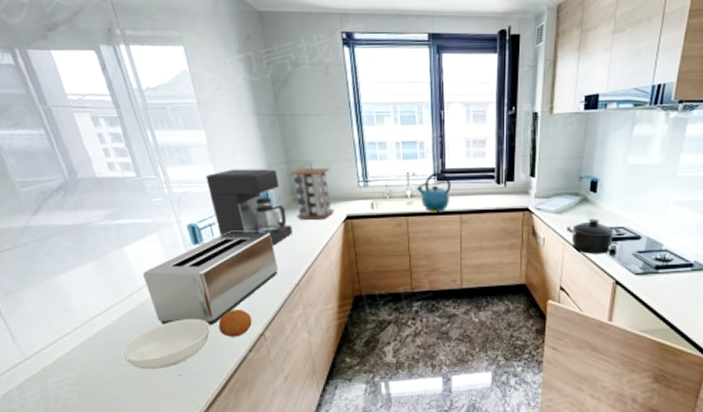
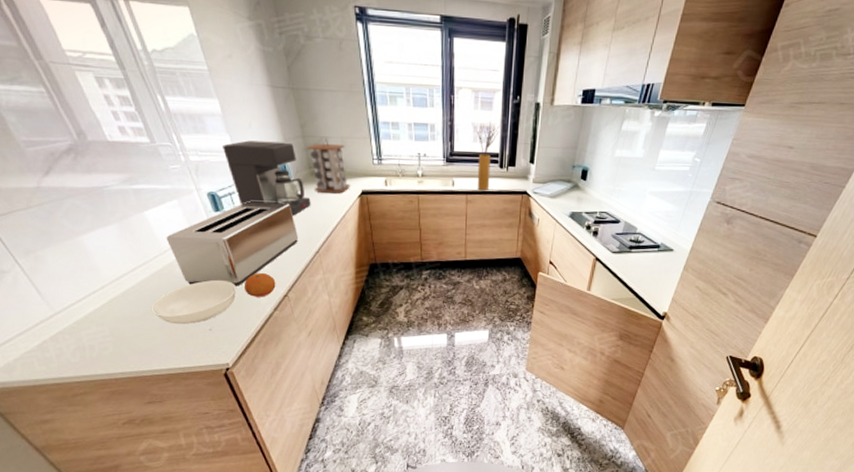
kettle: present [416,172,451,211] -> none [426,154,459,191]
vase: none [469,135,494,208] -> present [476,121,500,190]
saucepan: present [566,218,620,254] -> none [558,203,604,235]

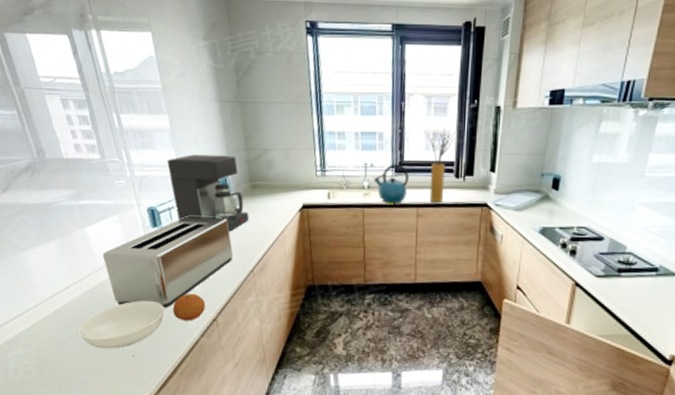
spice rack: present [307,138,350,193] -> none [249,150,291,207]
kettle: none [426,154,459,191] -> present [373,164,409,204]

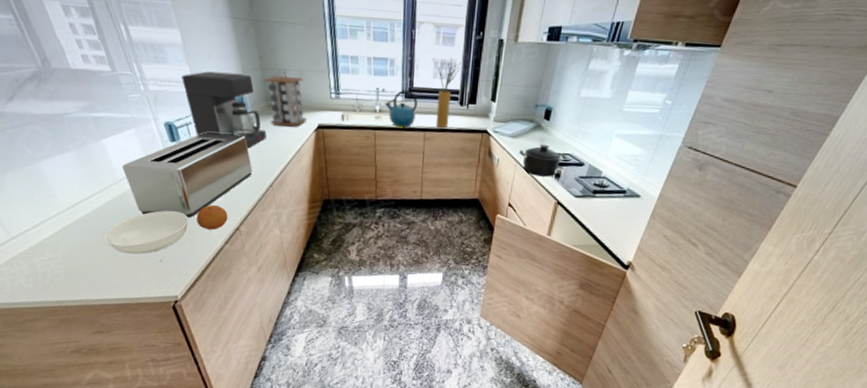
spice rack: none [249,150,291,207] -> present [265,70,307,127]
saucepan: none [526,217,582,254] -> present [519,144,567,177]

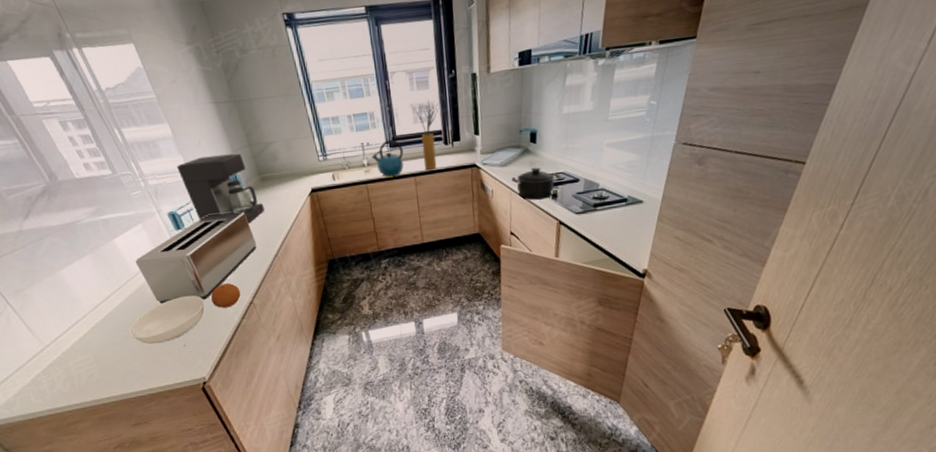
spice rack: present [265,70,307,127] -> none [254,143,300,196]

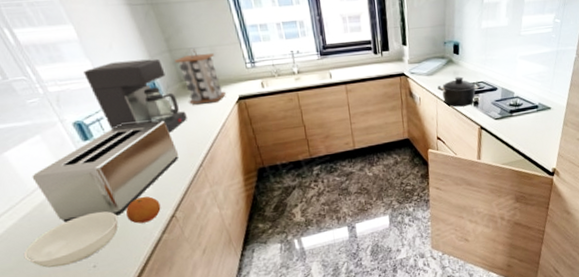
spice rack: none [254,143,300,196] -> present [175,49,226,104]
kettle: present [371,139,404,177] -> none [302,48,334,85]
vase: present [416,100,439,170] -> none [346,11,368,78]

